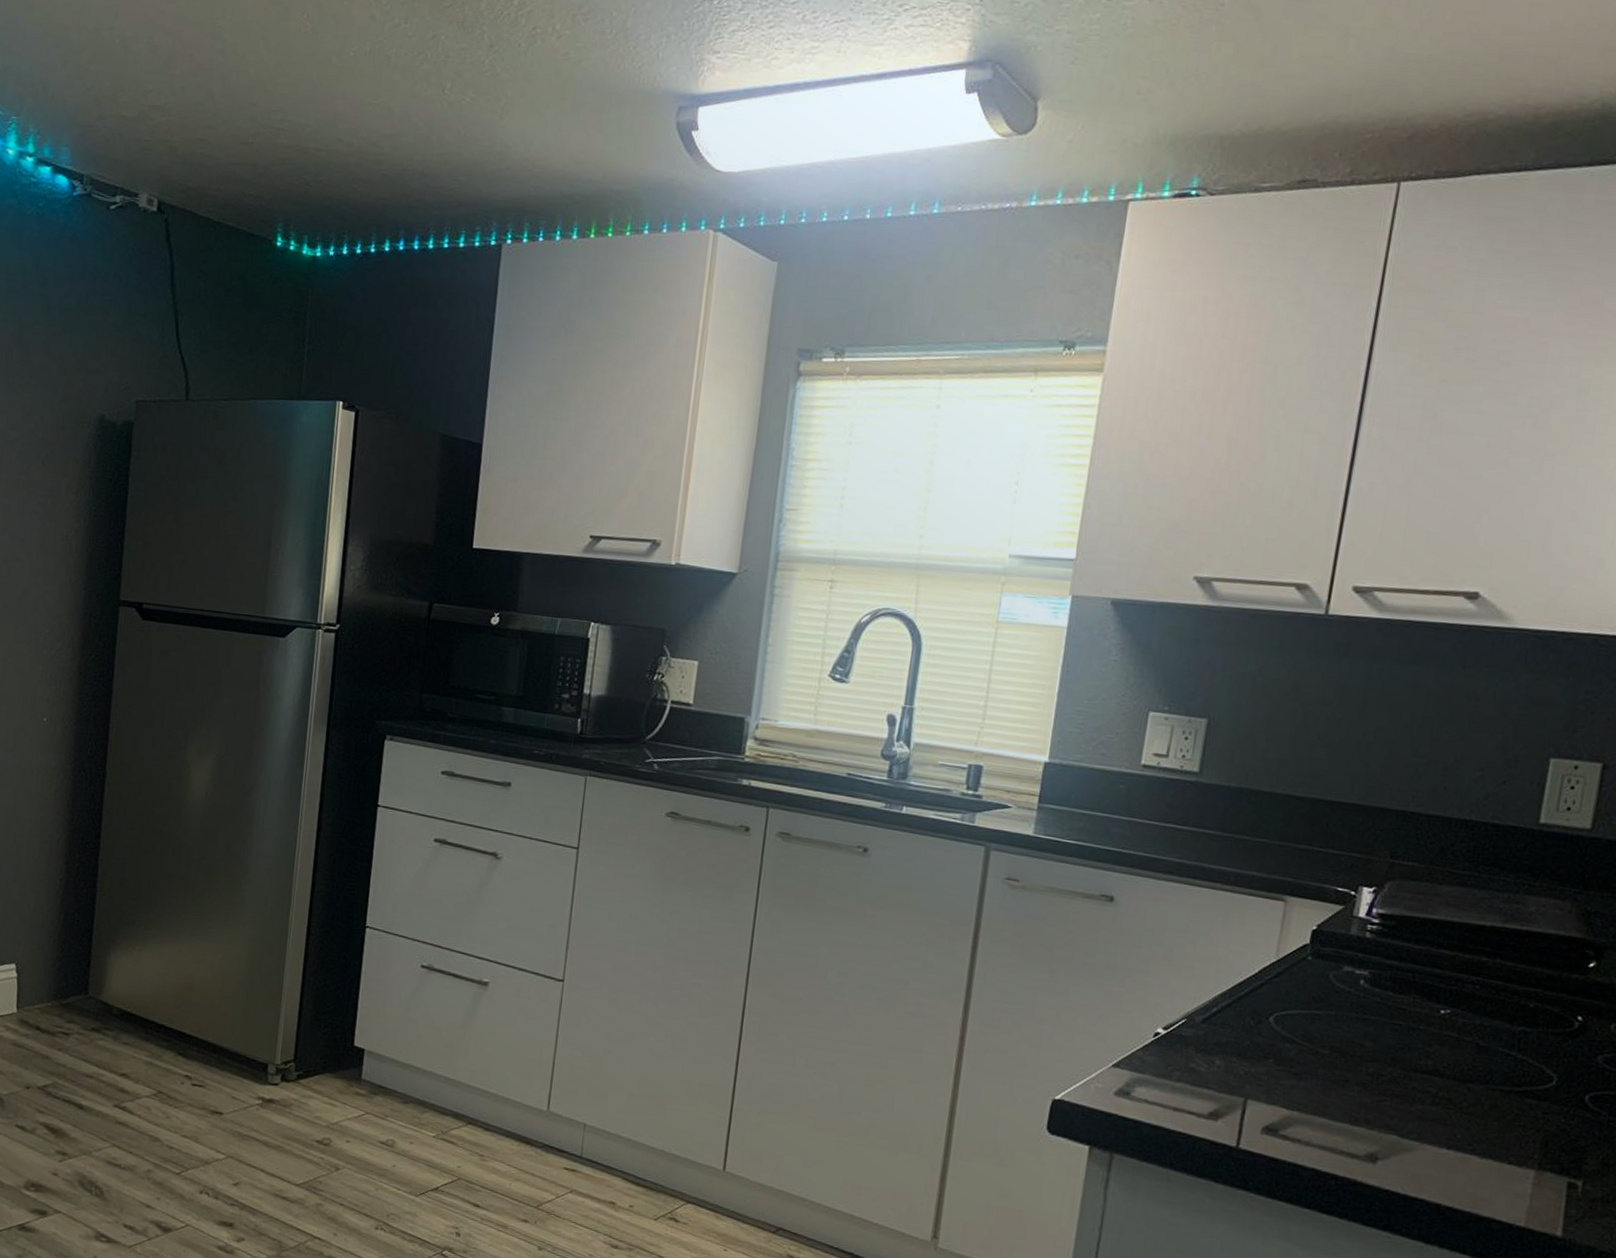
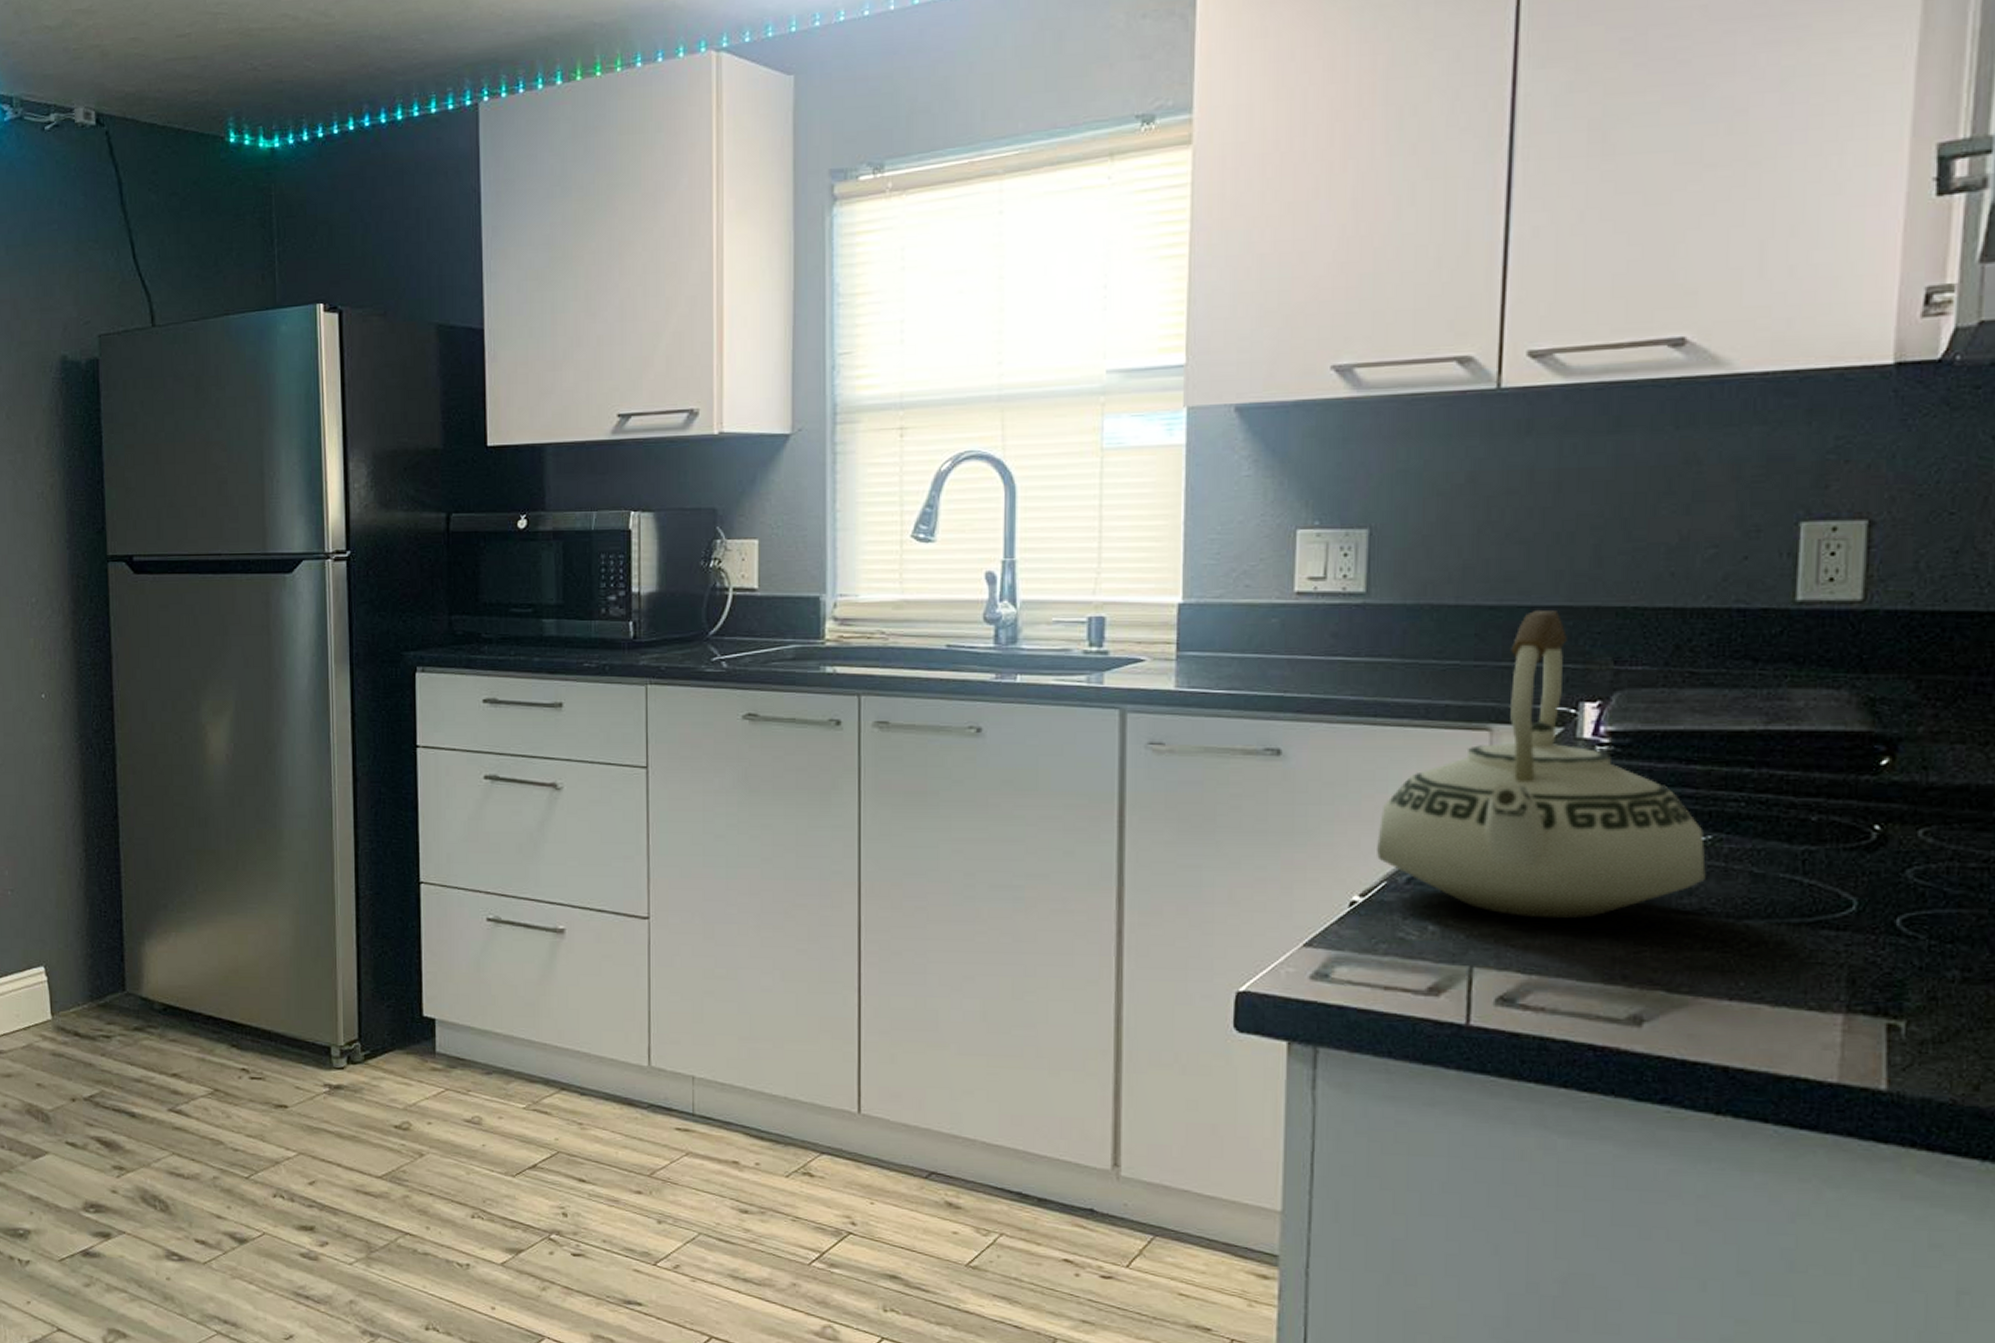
teakettle: none [1181,804,1444,1069] -> present [1377,609,1706,919]

